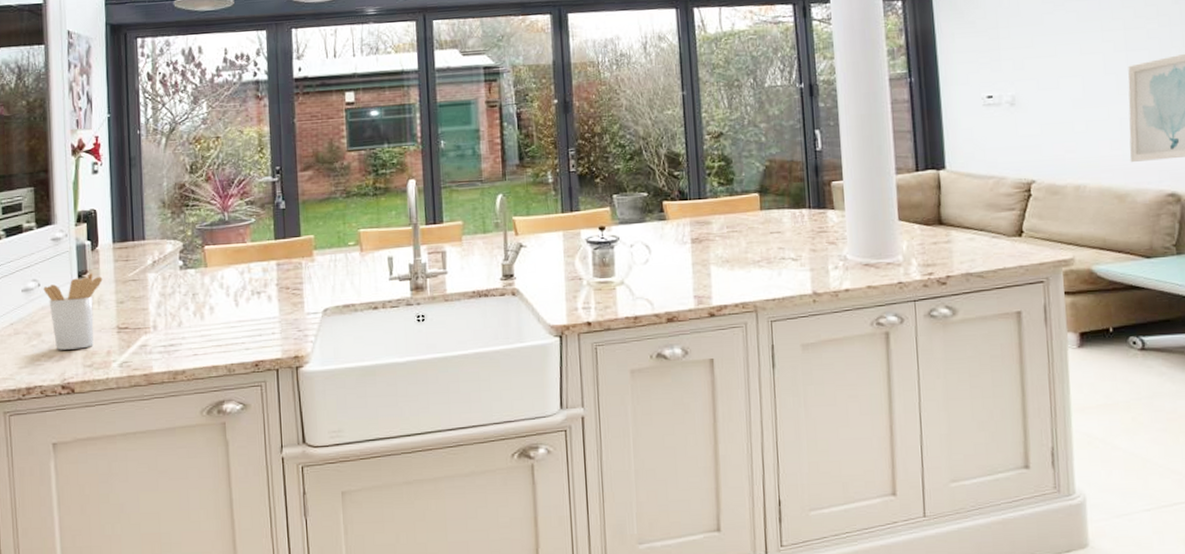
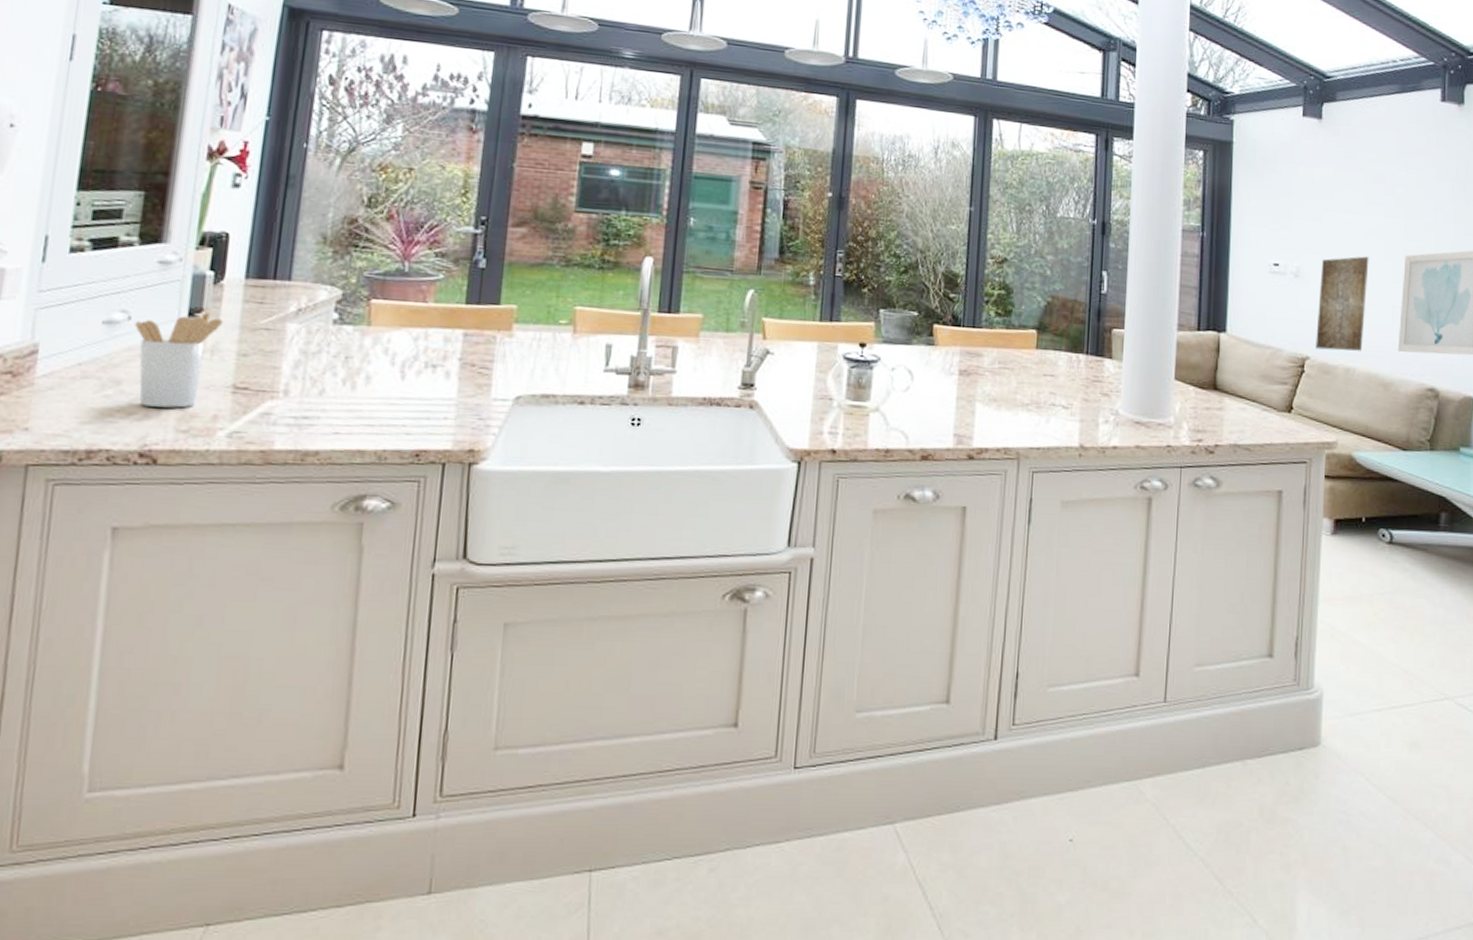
wall art: none [1038,74,1091,172] -> present [1316,256,1369,351]

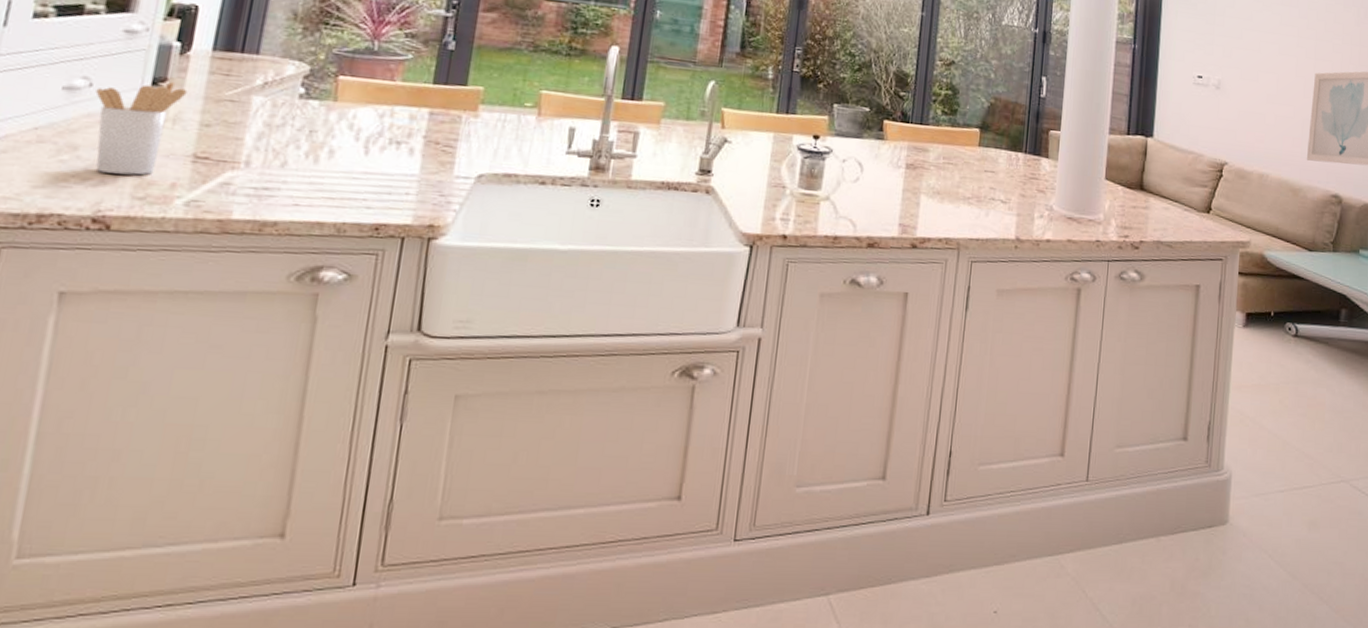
wall art: present [1316,256,1369,351] -> none [1233,72,1283,159]

